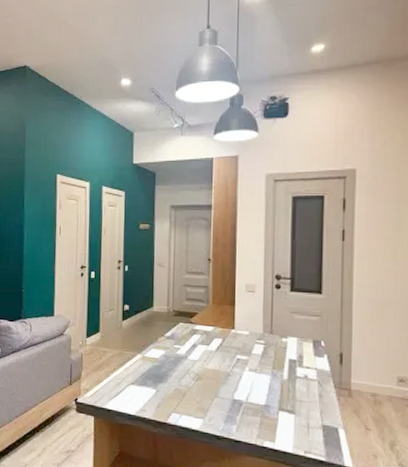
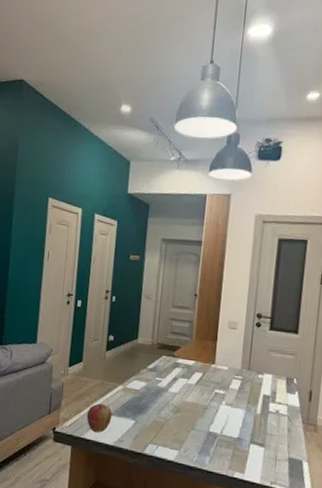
apple: none [107,373,133,402] -> present [86,403,113,432]

